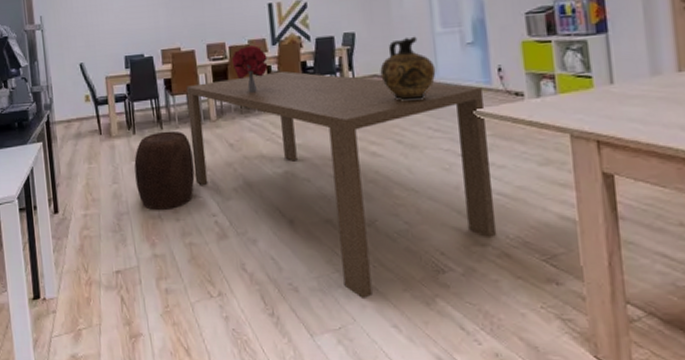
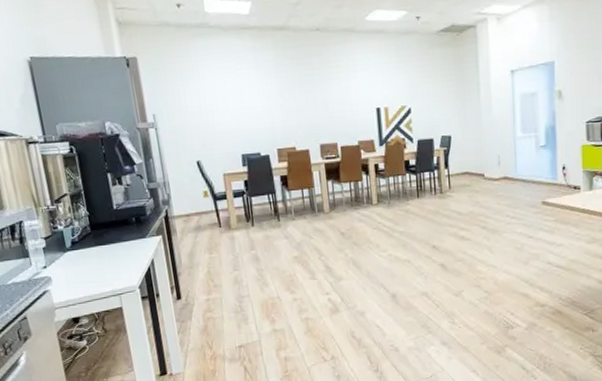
stool: present [134,130,195,211] -> none [253,222,310,293]
dining table: present [186,71,497,298] -> none [301,168,553,352]
bouquet: present [231,44,268,93] -> none [343,145,376,188]
ceramic jug: present [380,36,436,102] -> none [471,139,515,195]

